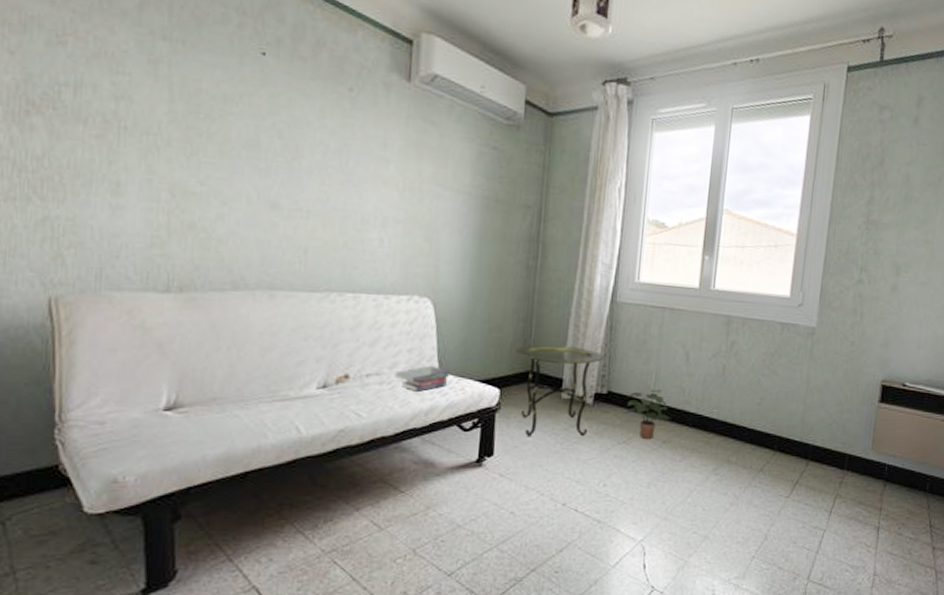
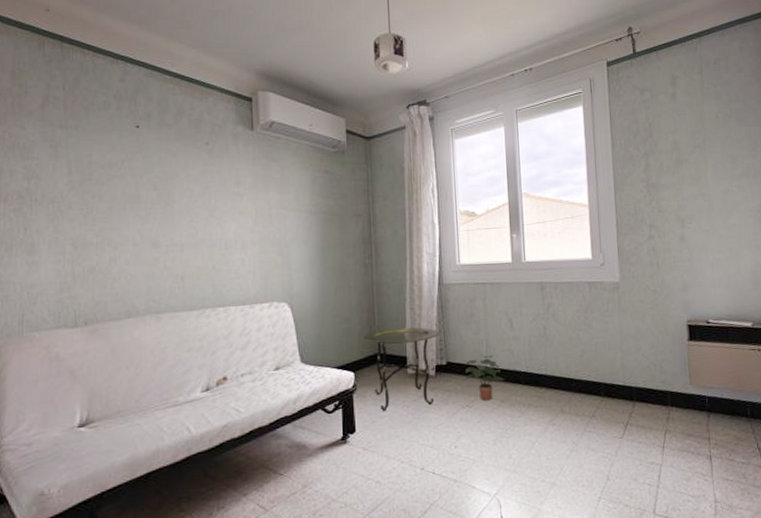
books: present [394,365,451,393] -> none [264,359,311,385]

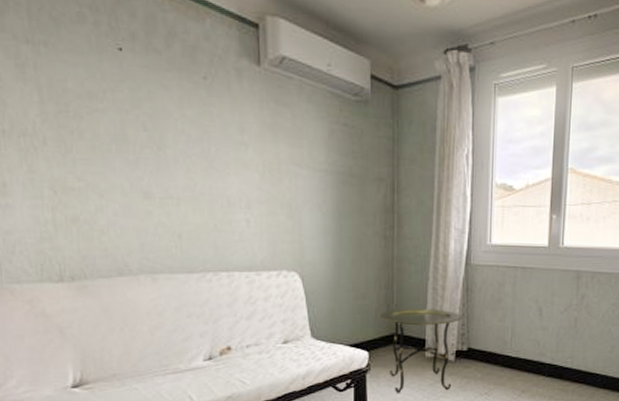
potted plant: present [465,355,505,400] -> none [486,344,528,389]

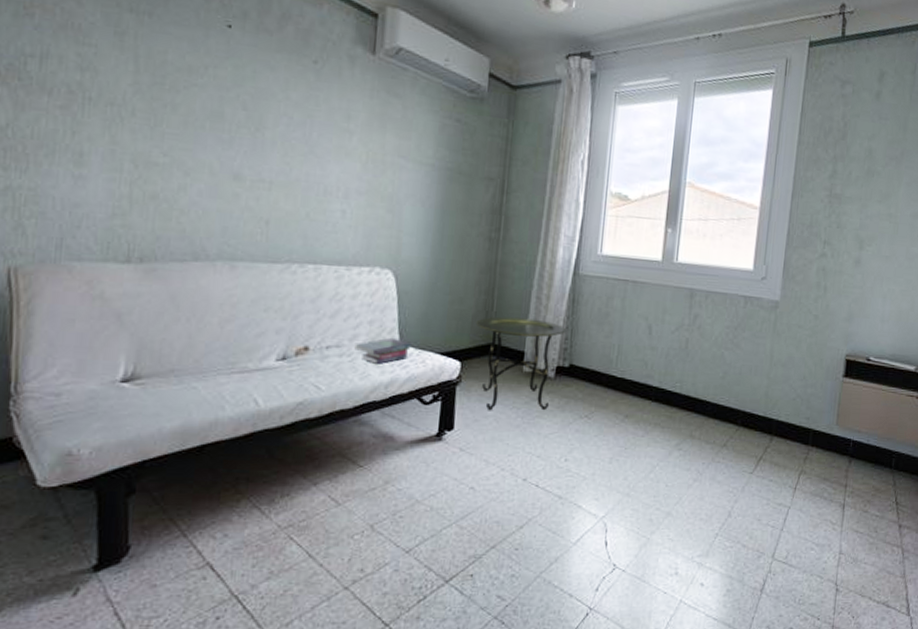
books: none [271,334,322,360] -> present [354,337,411,366]

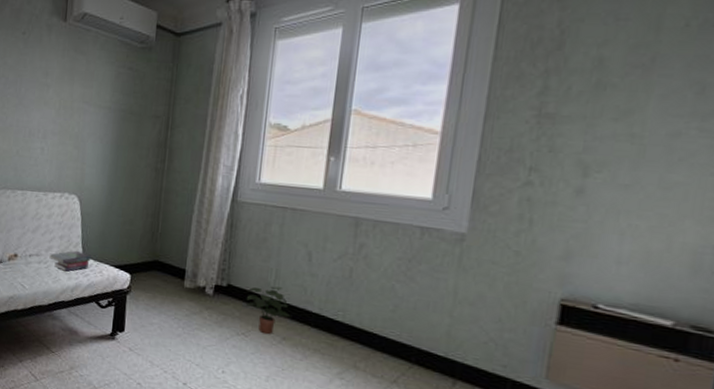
side table: present [476,316,565,411] -> none [143,237,224,324]
potted plant: none [588,363,633,413] -> present [245,286,291,334]

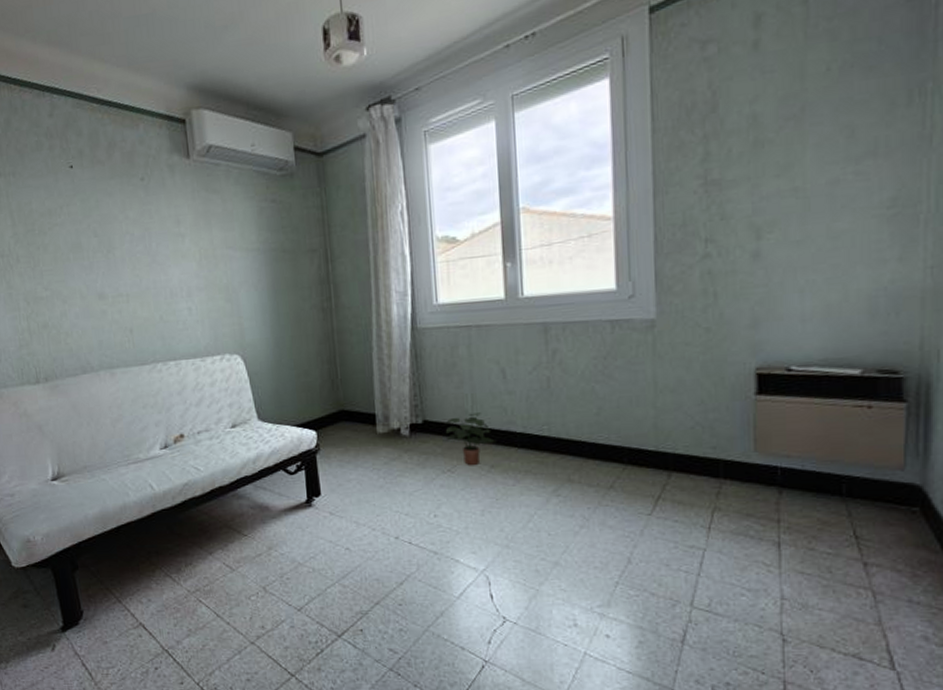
books: present [49,250,91,273] -> none [220,416,269,444]

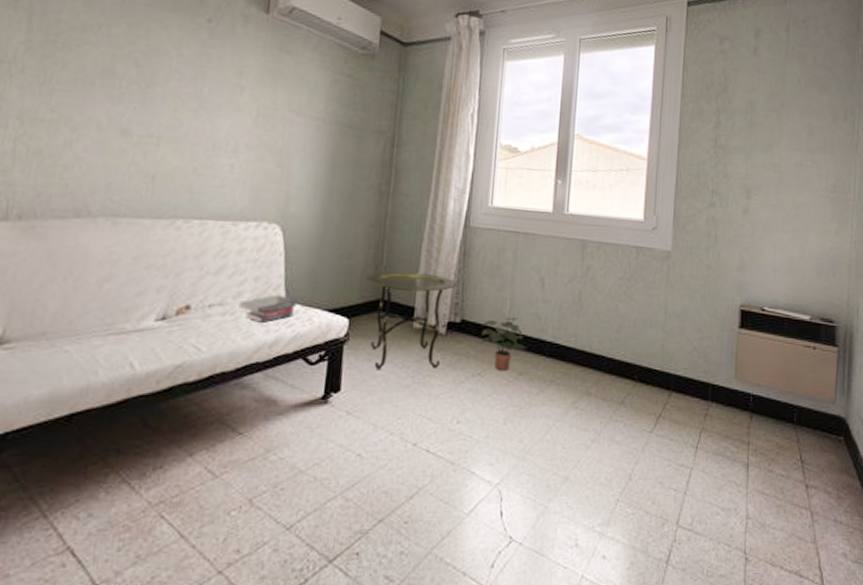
books: none [220,416,269,444] -> present [238,294,298,324]
side table: none [324,380,413,475] -> present [365,271,457,371]

